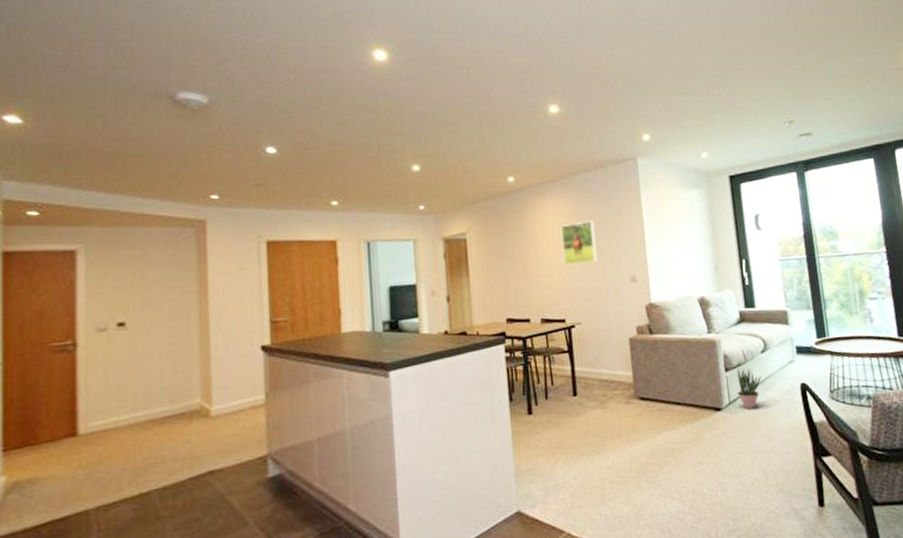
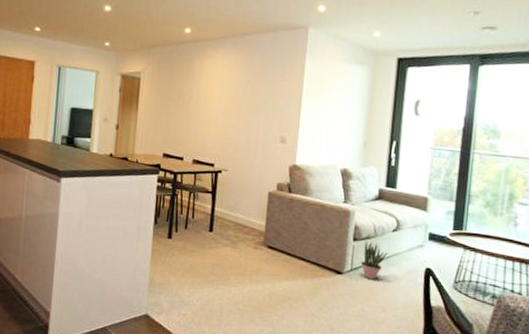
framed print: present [560,220,598,266] -> none [221,79,256,118]

